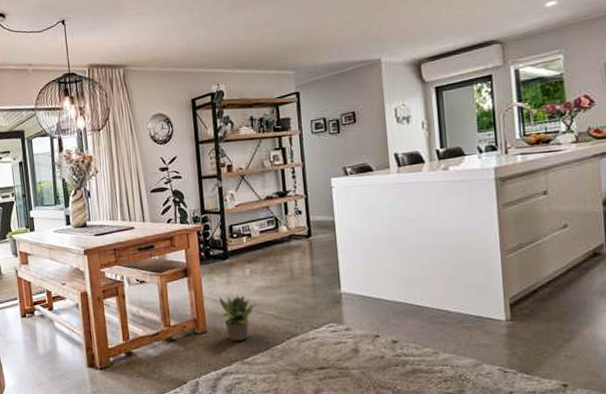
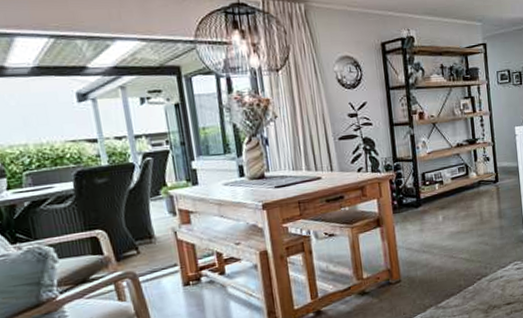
potted plant: present [218,294,256,342] -> none [412,240,449,288]

